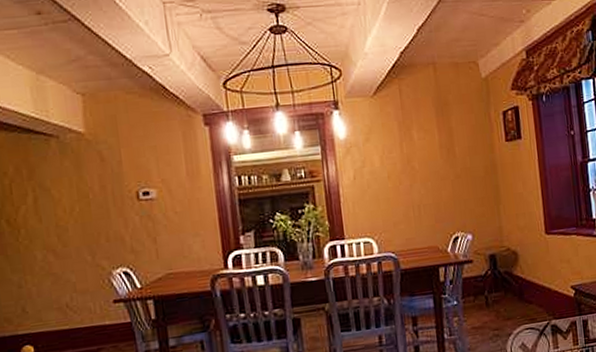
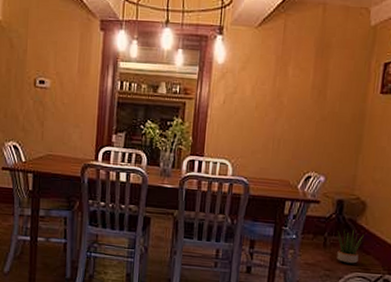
potted plant: none [496,282,523,319] -> present [336,229,364,265]

